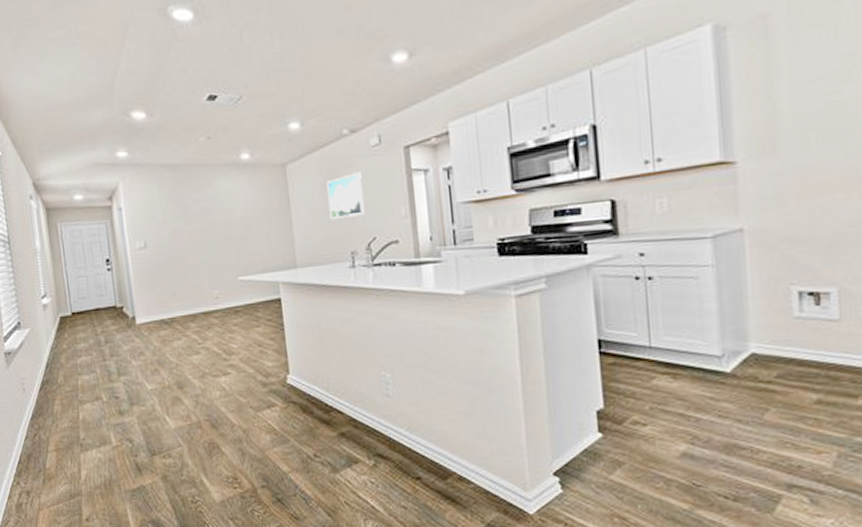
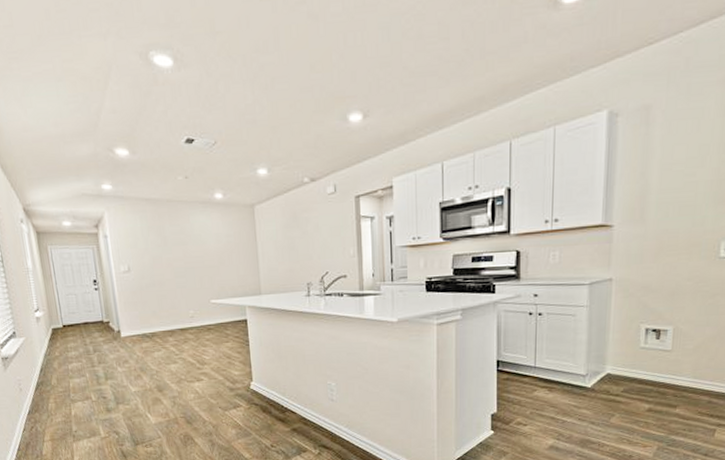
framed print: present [326,172,365,220] -> none [289,216,320,256]

